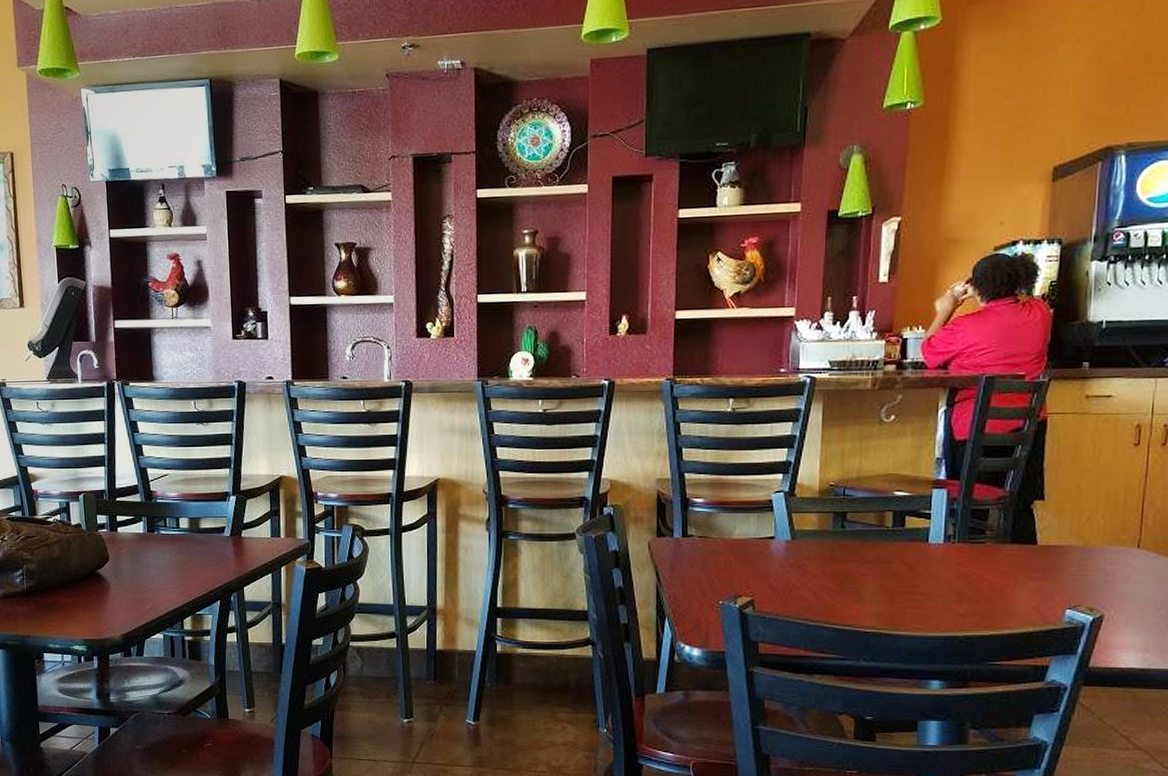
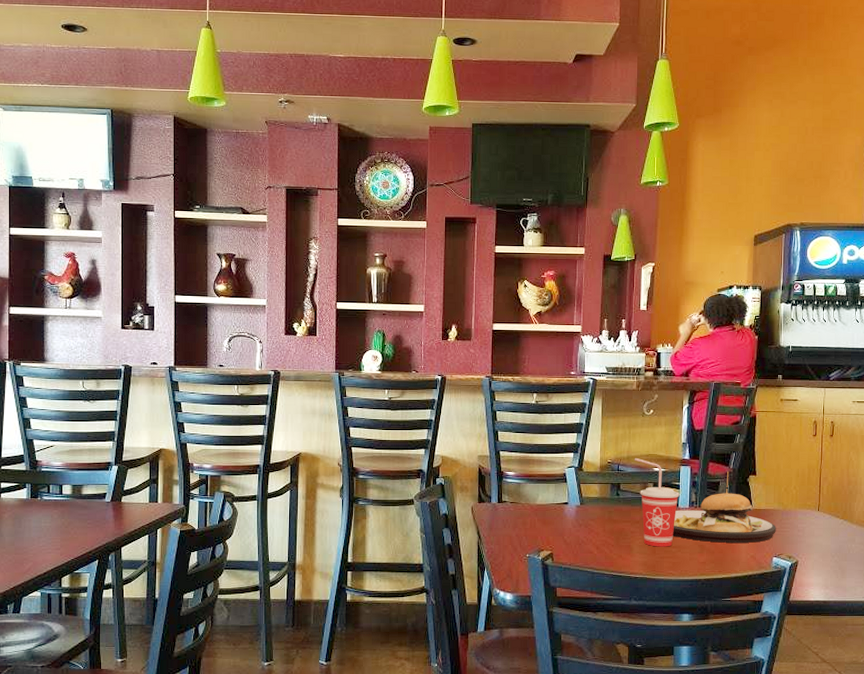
beverage cup: none [866,478,931,594] -> present [634,457,680,547]
plate: none [919,495,1072,590] -> present [673,472,776,543]

